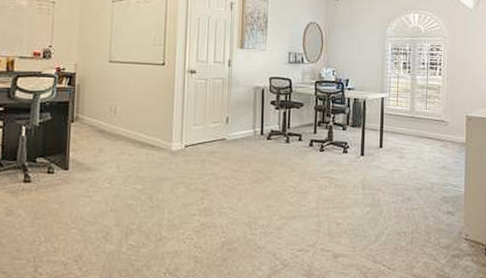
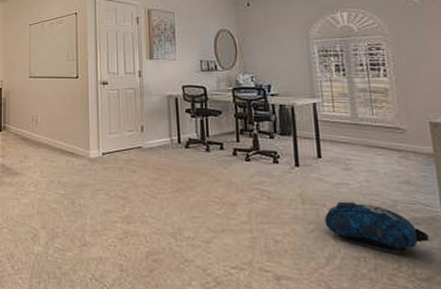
backpack: none [379,185,453,227] -> present [324,201,430,254]

